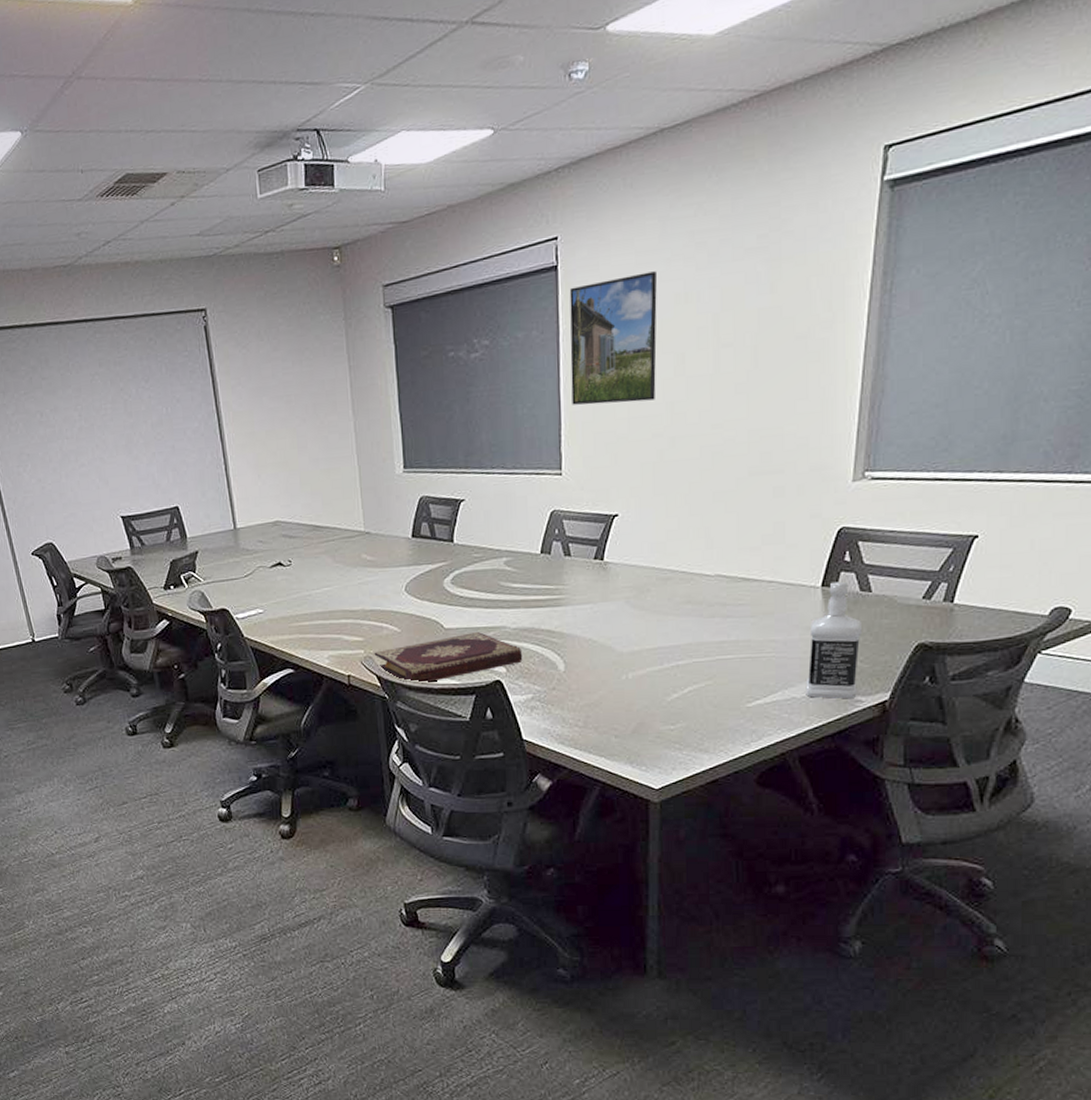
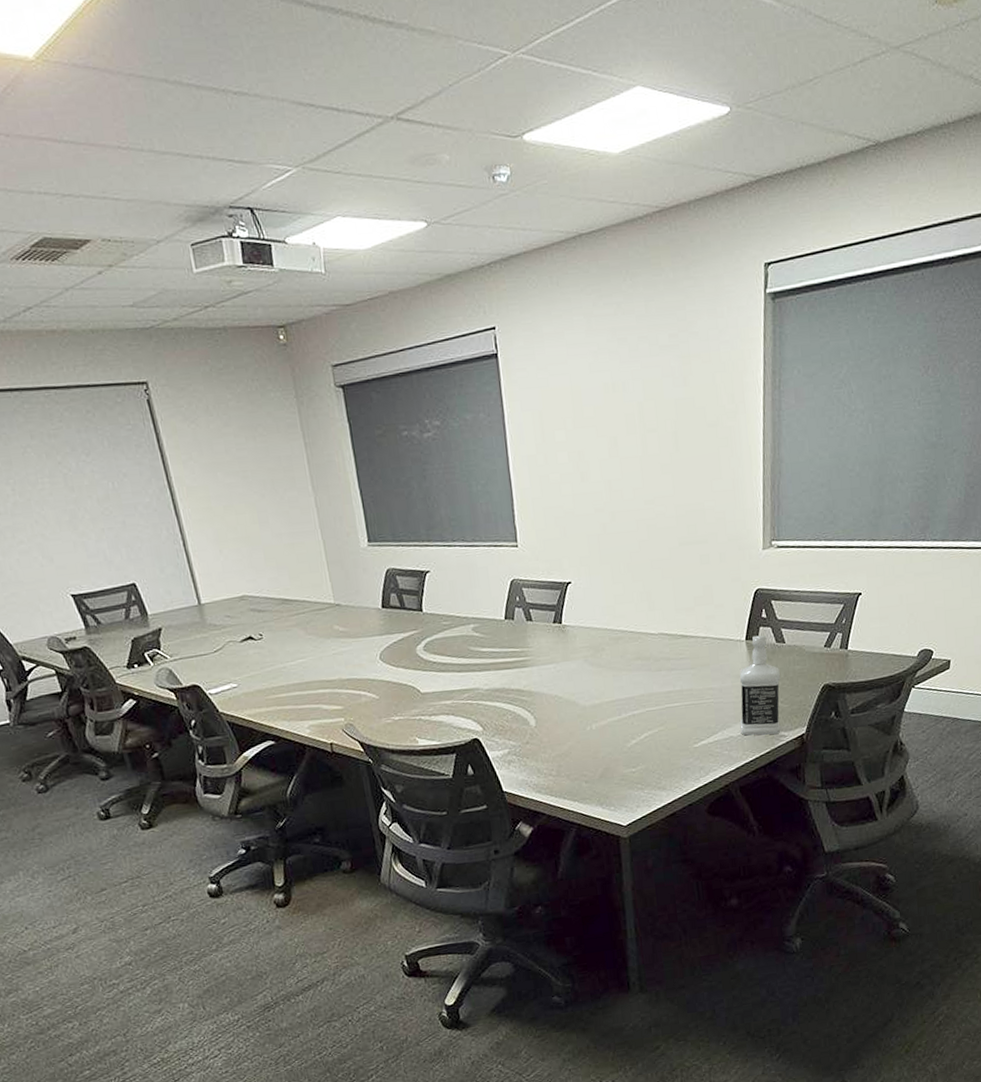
book: present [374,632,523,684] -> none [354,694,497,747]
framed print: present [569,271,657,405] -> none [510,362,595,483]

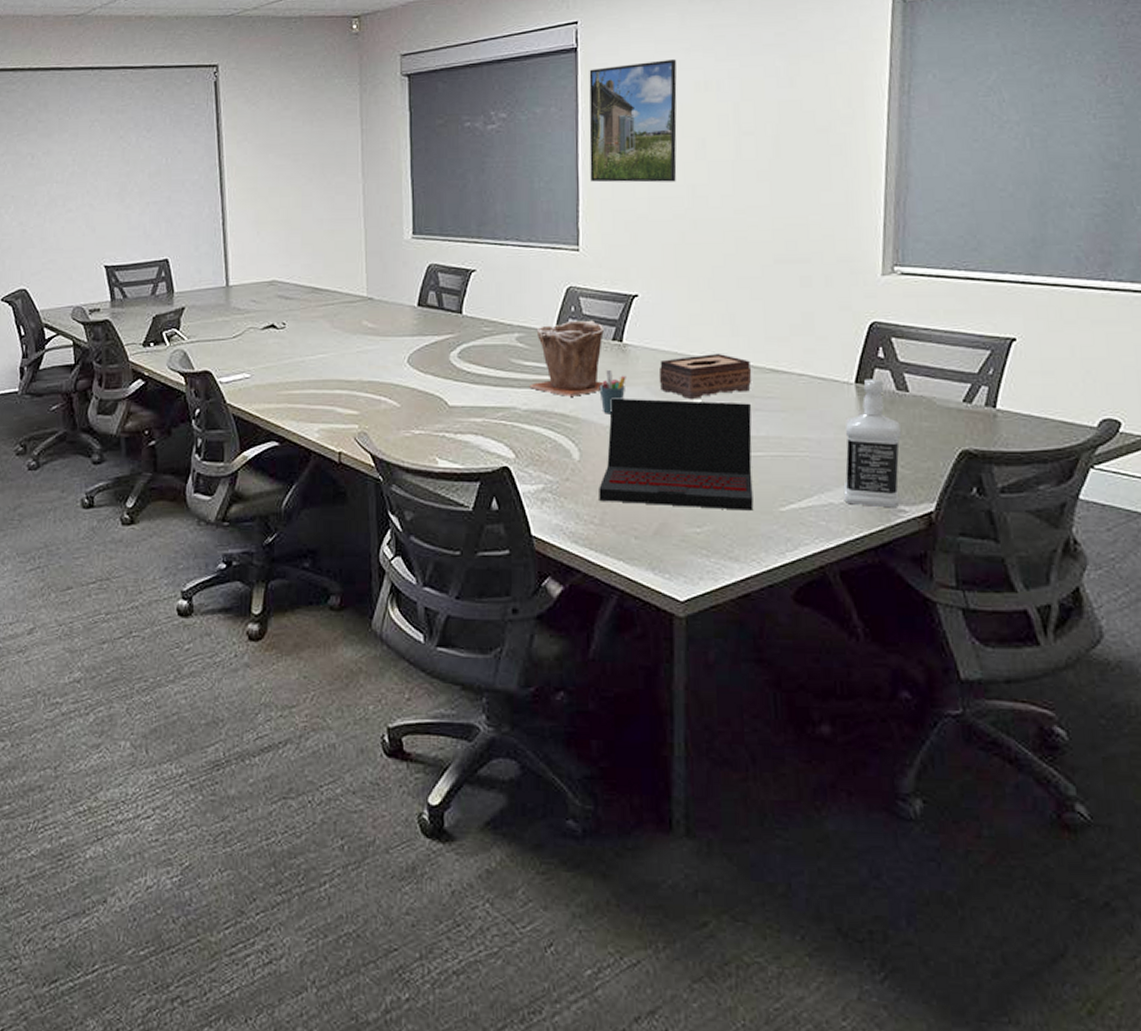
plant pot: none [488,607,550,675] -> present [529,320,604,397]
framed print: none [510,362,595,483] -> present [589,59,677,183]
pen holder: none [546,648,568,686] -> present [599,369,626,414]
laptop: none [553,664,674,757] -> present [599,398,754,511]
tissue box: none [593,625,667,666] -> present [658,353,752,399]

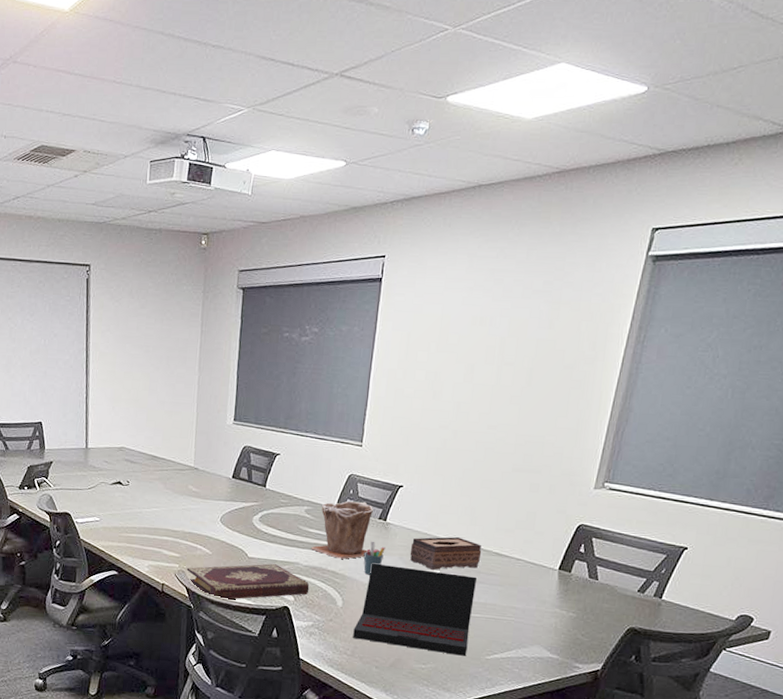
book: none [369,412,534,466] -> present [186,564,310,600]
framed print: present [589,59,677,183] -> none [378,295,460,398]
bottle: present [843,378,901,508] -> none [535,567,587,665]

